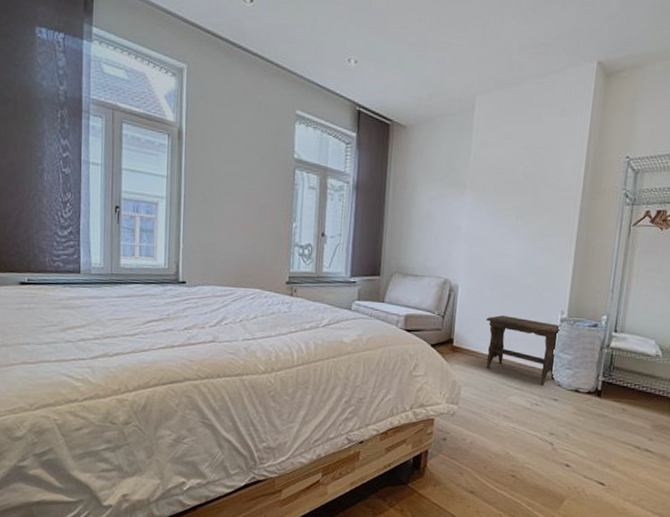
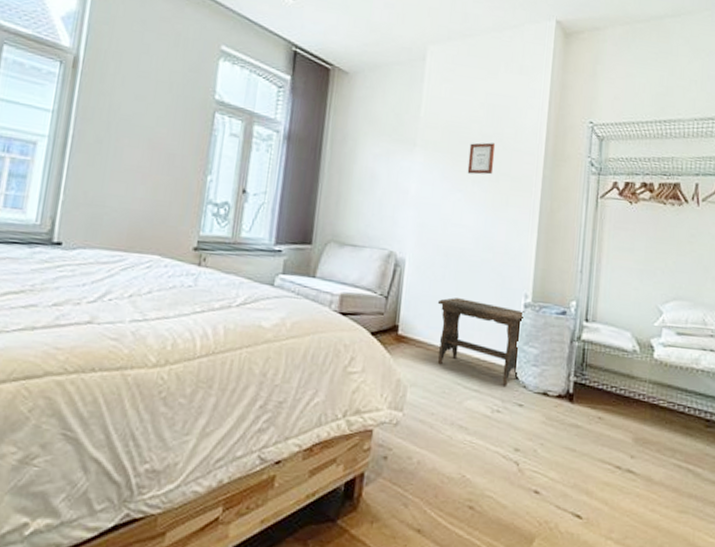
picture frame: none [512,181,538,211] -> present [467,142,496,175]

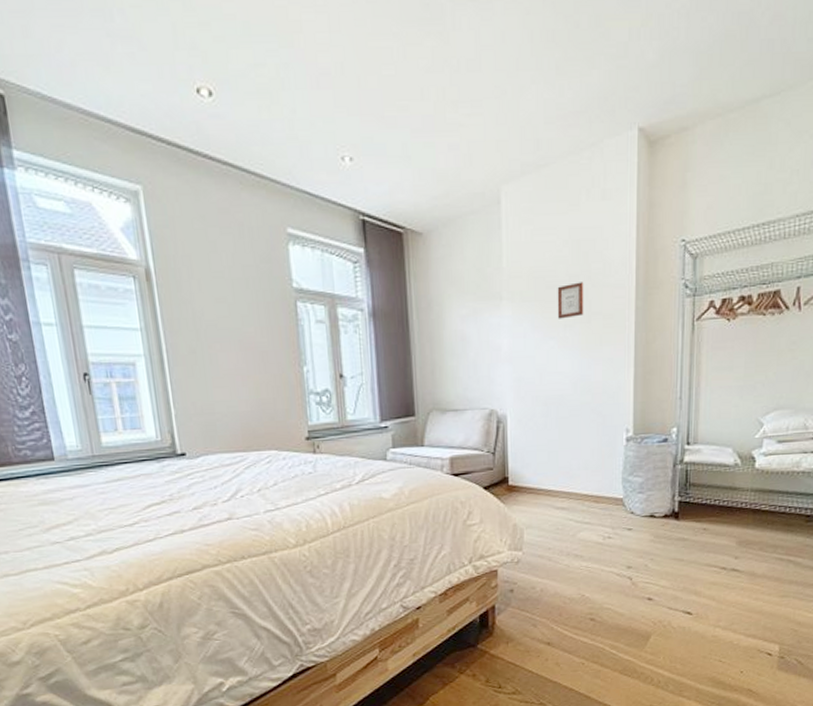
footstool: present [437,297,525,386] -> none [542,442,627,515]

